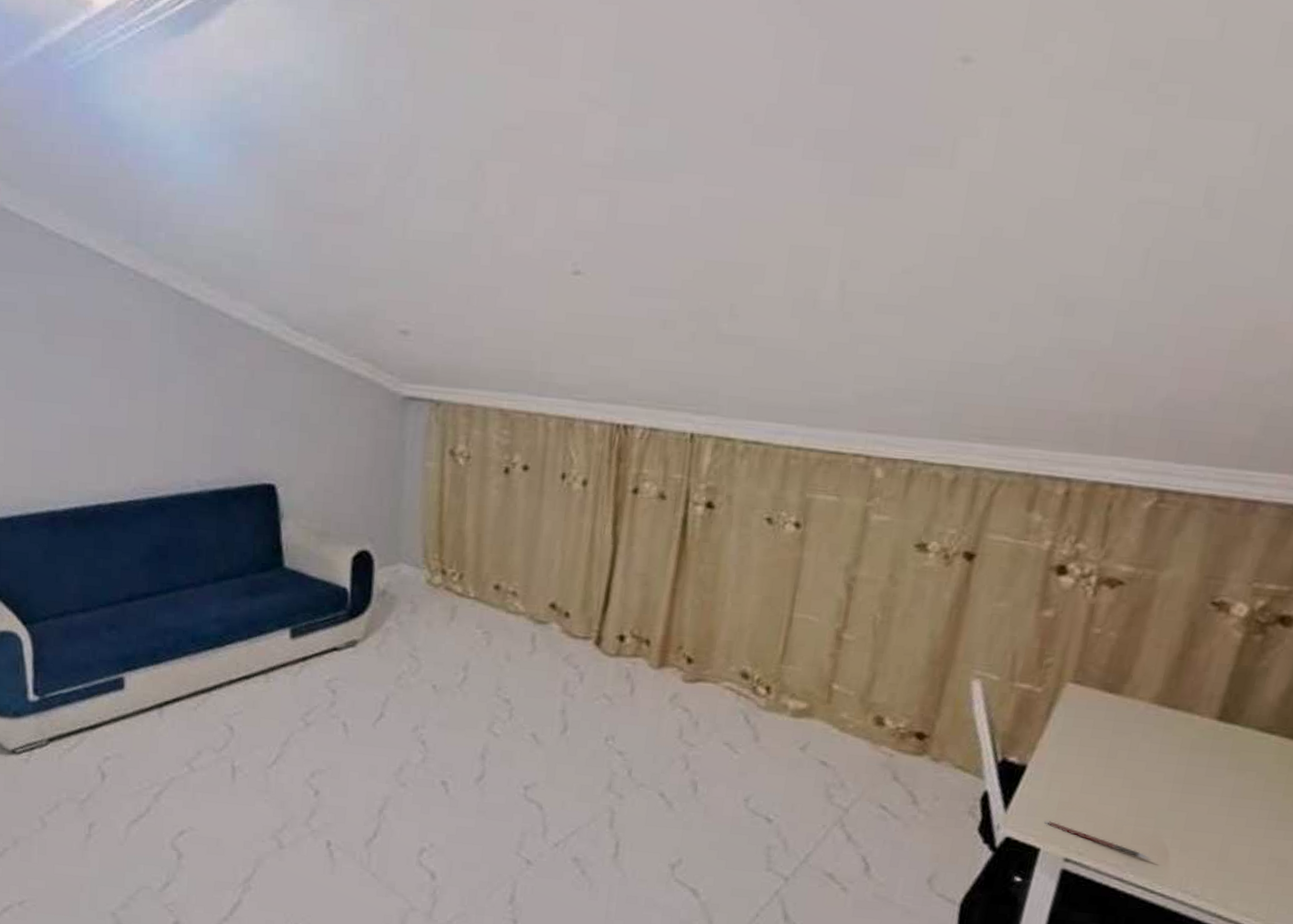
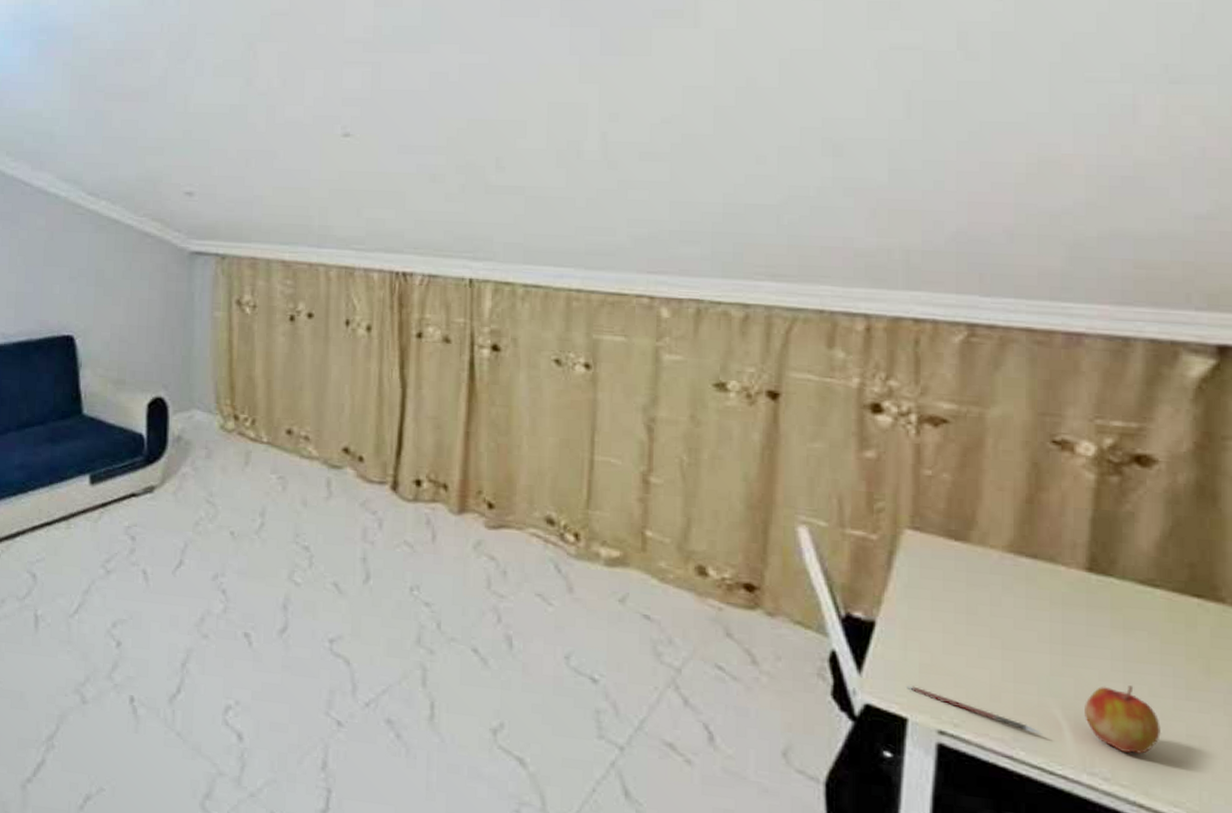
apple: none [1189,818,1250,875] -> present [1085,685,1161,754]

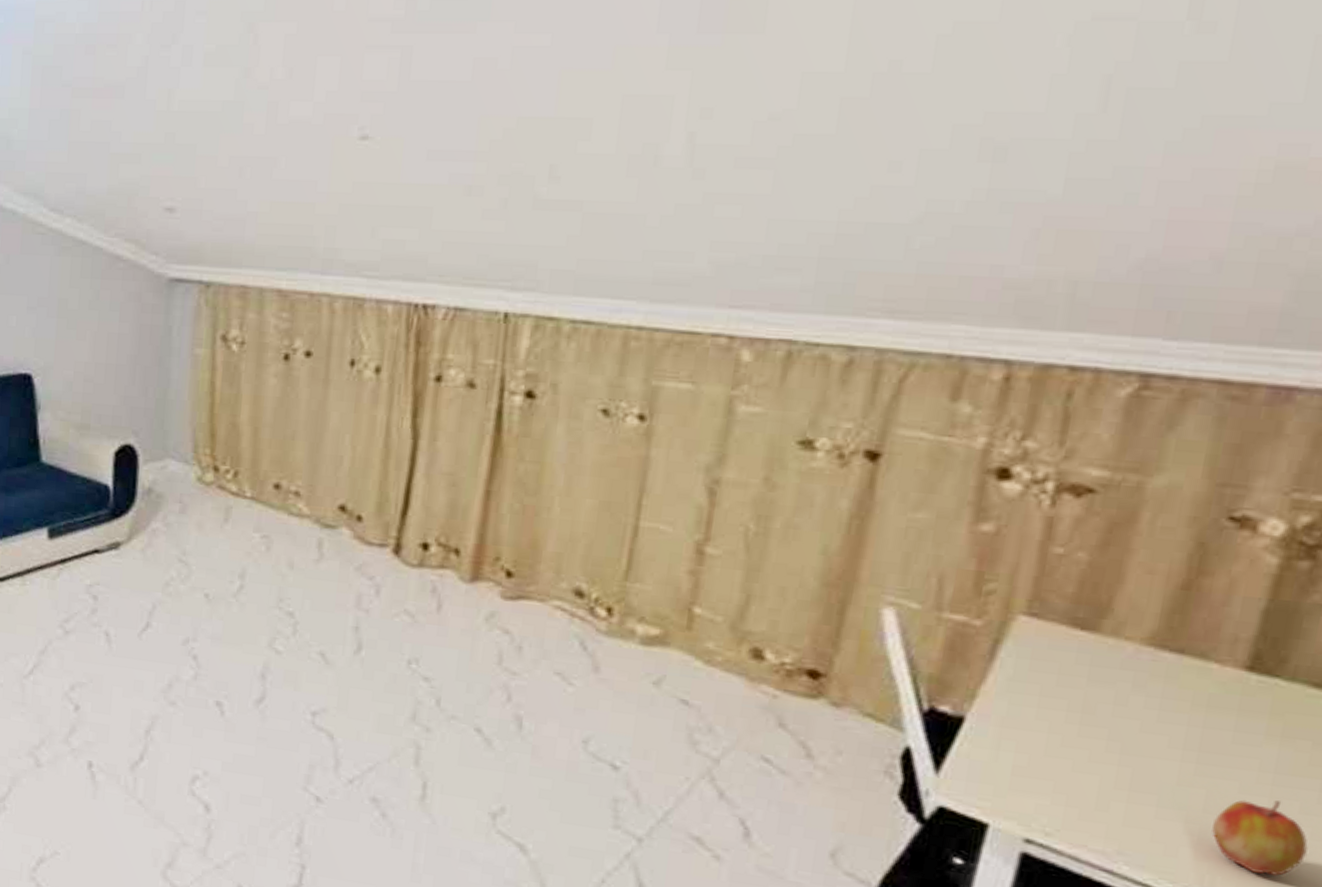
pen: present [907,685,1043,735] -> none [993,789,1156,849]

